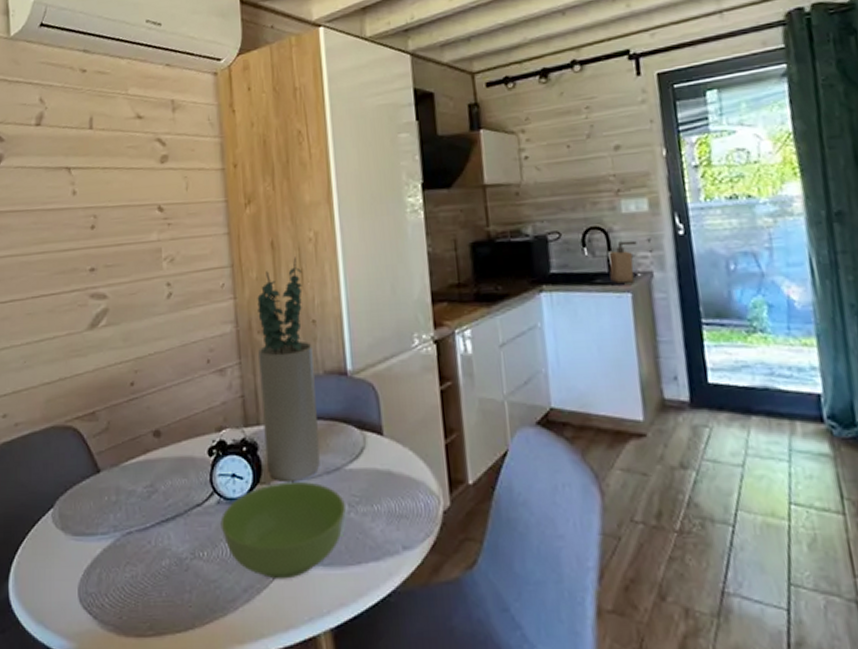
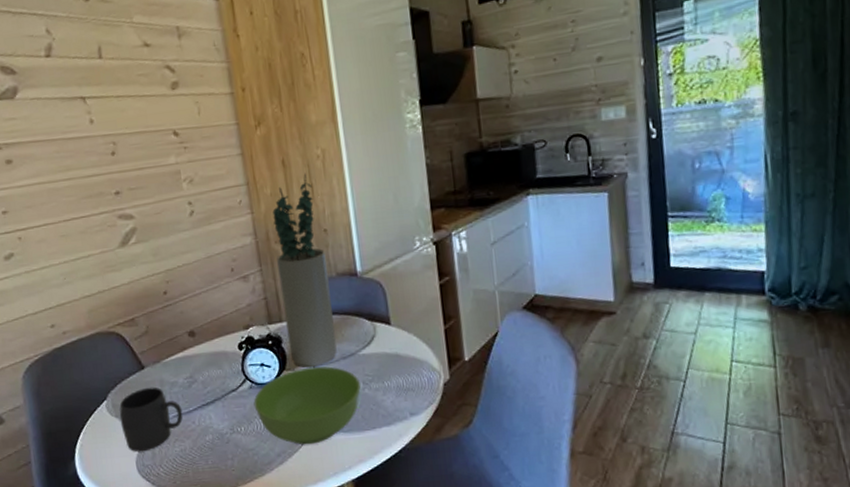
mug: none [66,495,138,574] -> present [119,387,183,451]
soap dispenser: present [608,240,637,284] -> none [589,145,614,185]

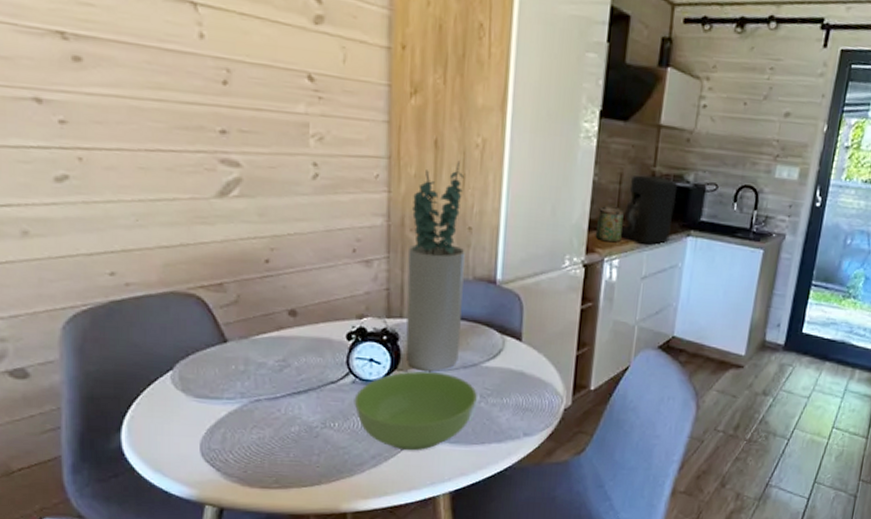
mug: present [119,387,183,451] -> none [187,364,268,433]
canister: none [437,182,464,218] -> present [595,205,624,243]
coffee maker: none [460,145,511,212] -> present [620,175,678,245]

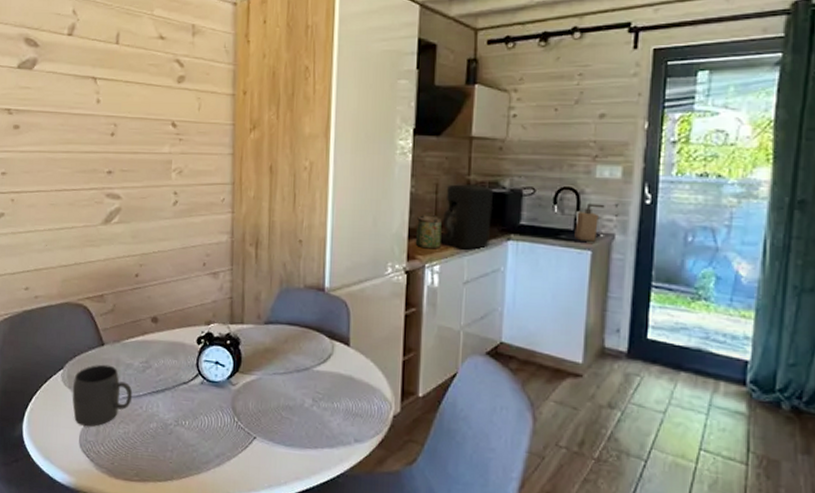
mug: none [187,364,268,433] -> present [72,364,133,426]
bowl: present [354,370,477,451] -> none [202,373,310,452]
vase: present [405,160,465,372] -> none [246,182,297,375]
soap dispenser: none [749,203,780,242] -> present [574,203,605,243]

